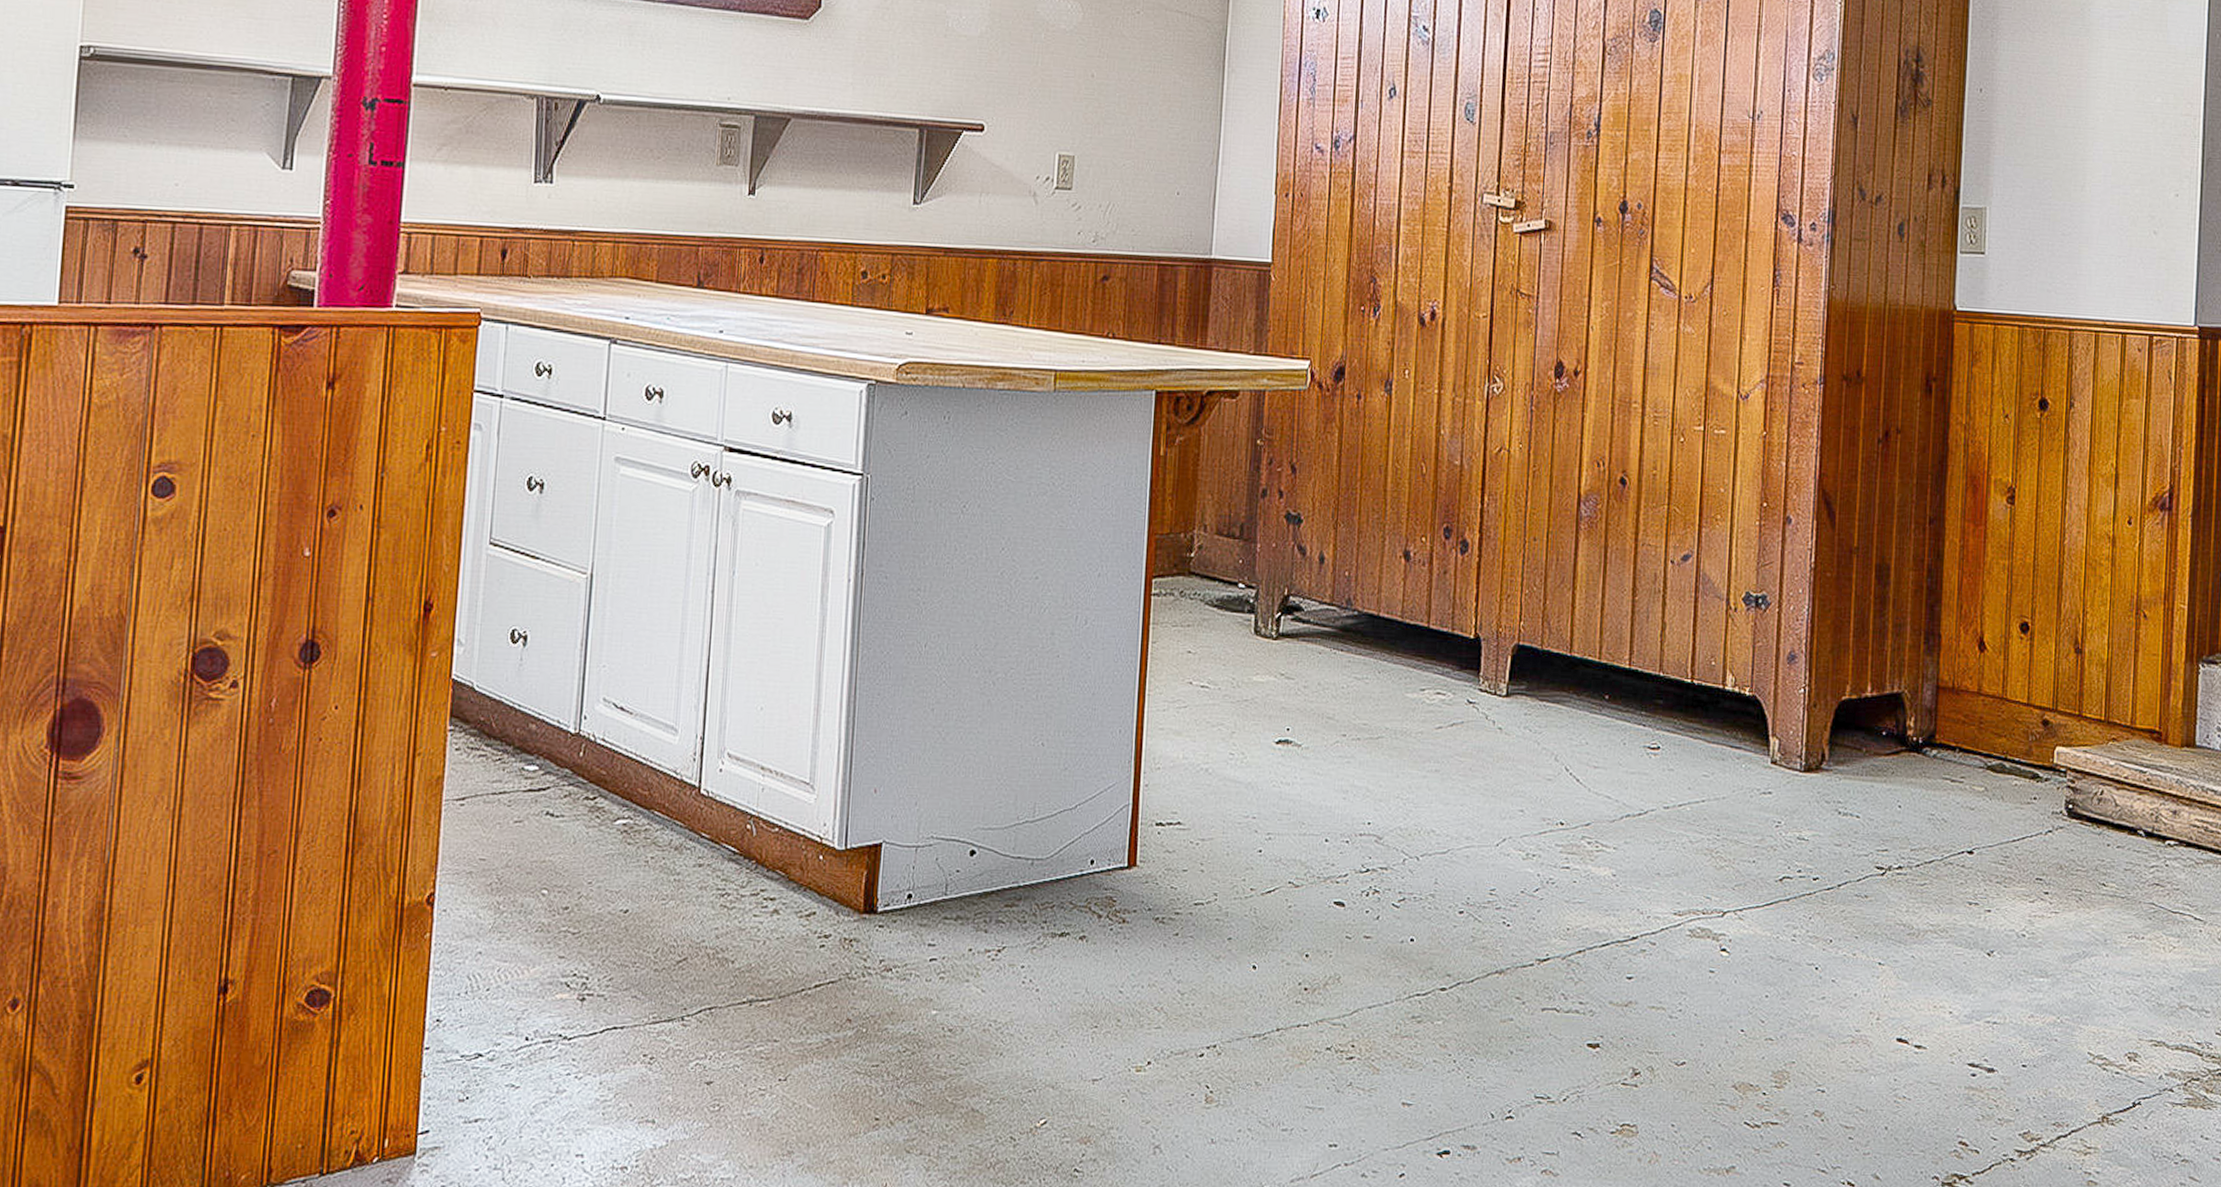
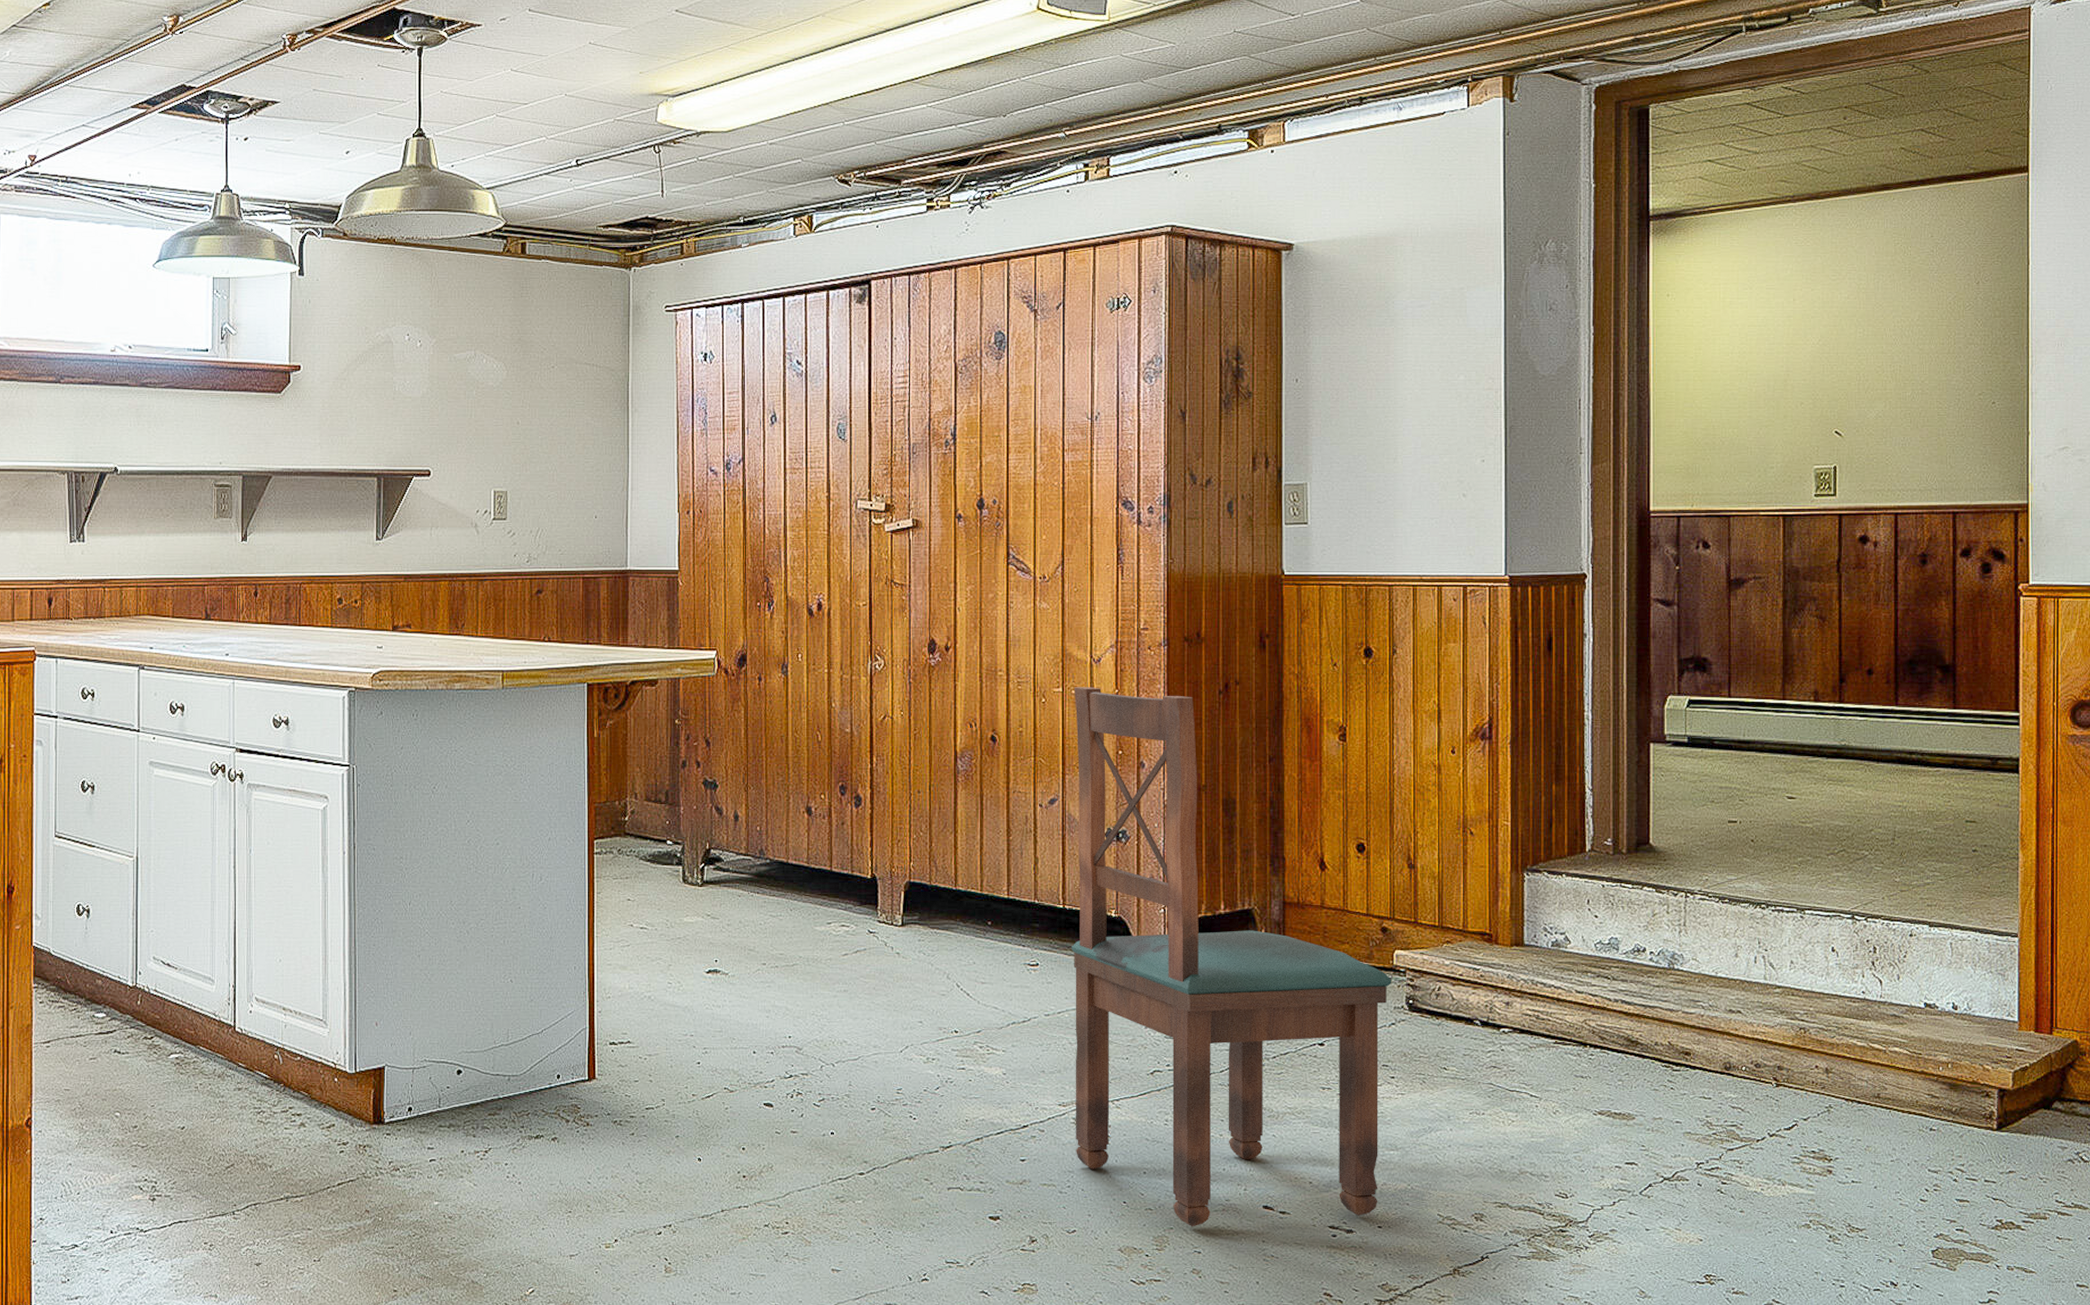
dining chair: none [1690,426,2052,1062] -> present [1072,687,1392,1227]

